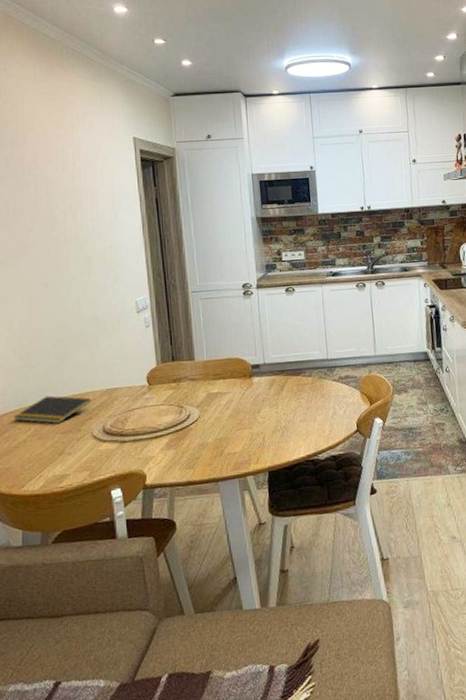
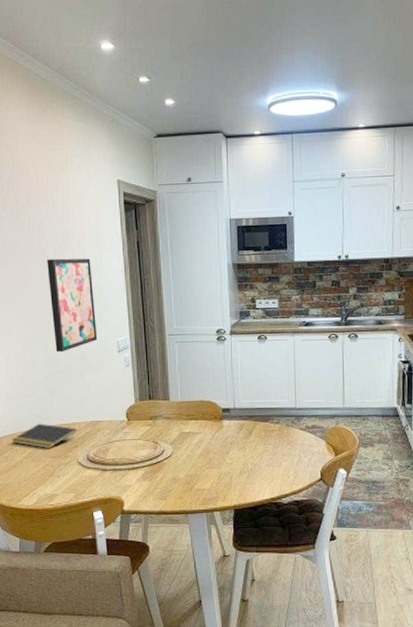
wall art: none [56,217,114,317] -> present [47,258,98,353]

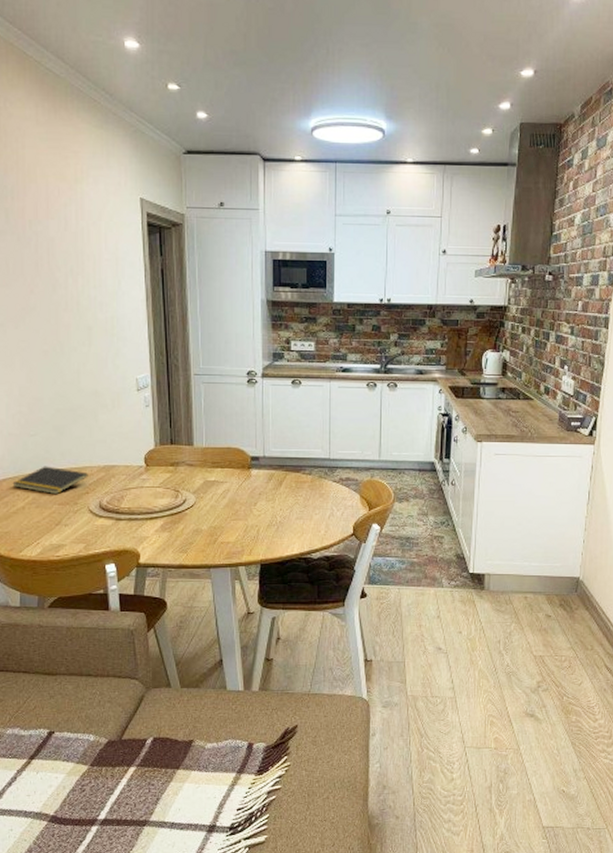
wall art: present [47,258,98,353] -> none [57,282,114,388]

